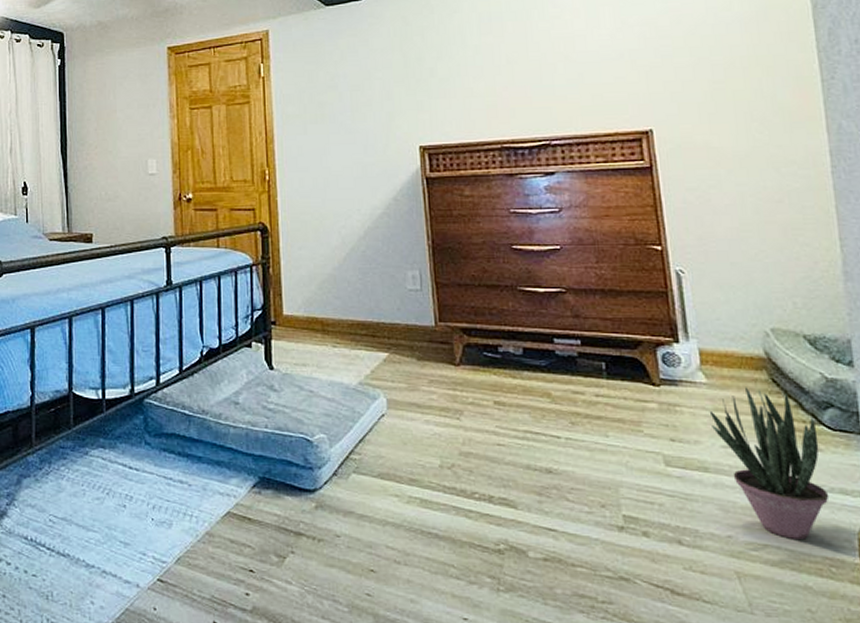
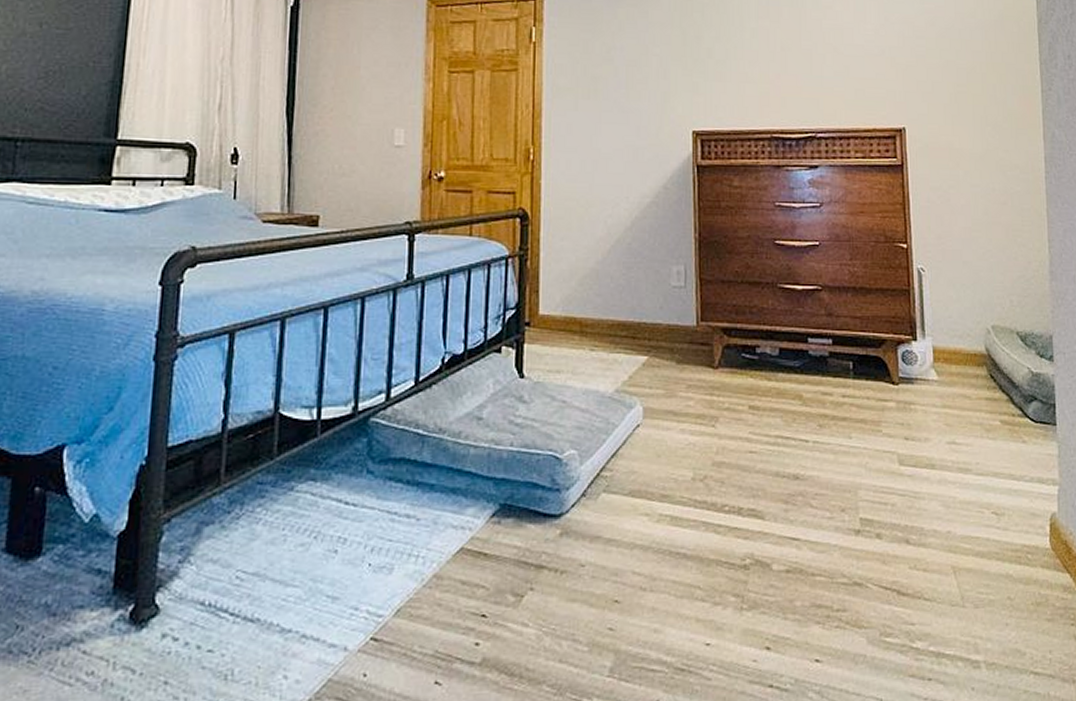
potted plant: present [709,387,830,540] -> none [938,383,1030,530]

